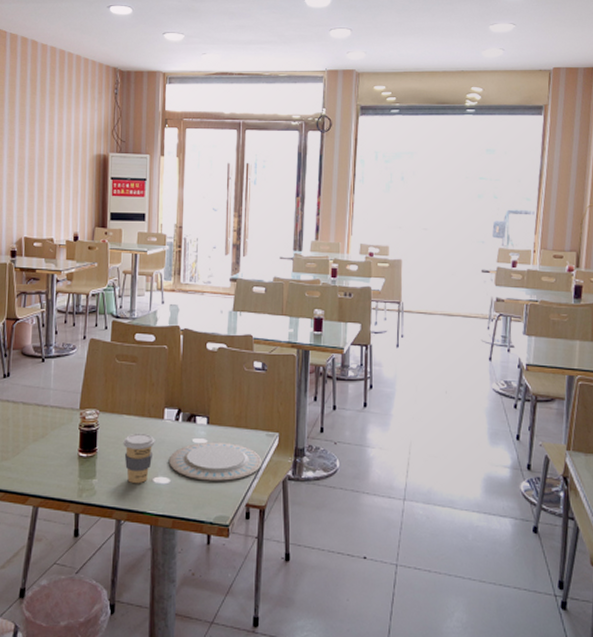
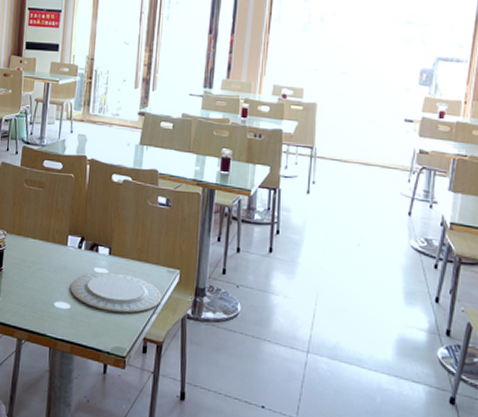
coffee cup: present [123,433,155,483] -> none [27,256,58,306]

